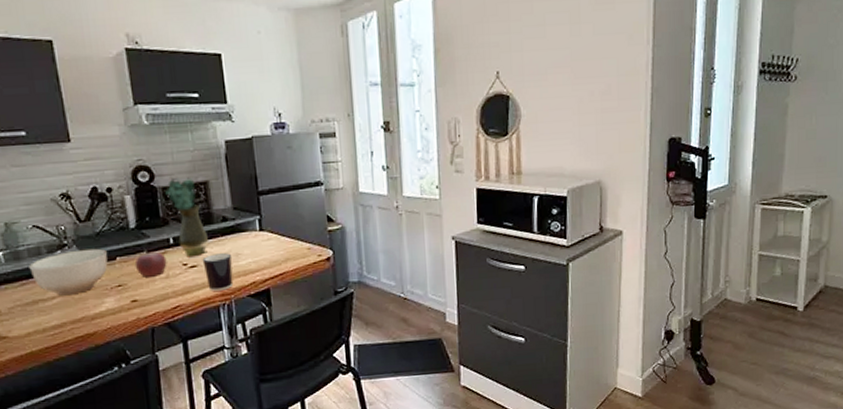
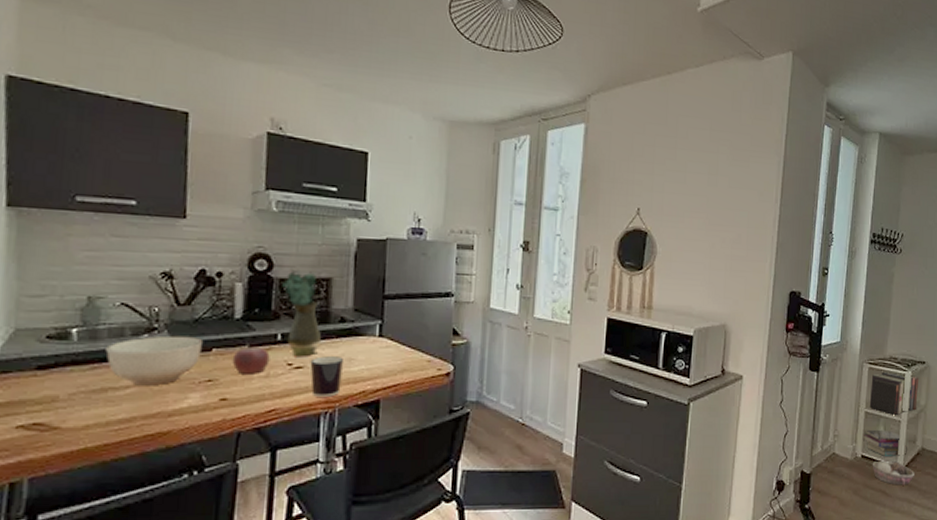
books: none [758,271,808,298] -> present [863,429,907,456]
books: none [763,209,821,255] -> present [869,371,919,415]
decorative basket: none [768,302,816,325] -> present [872,461,914,485]

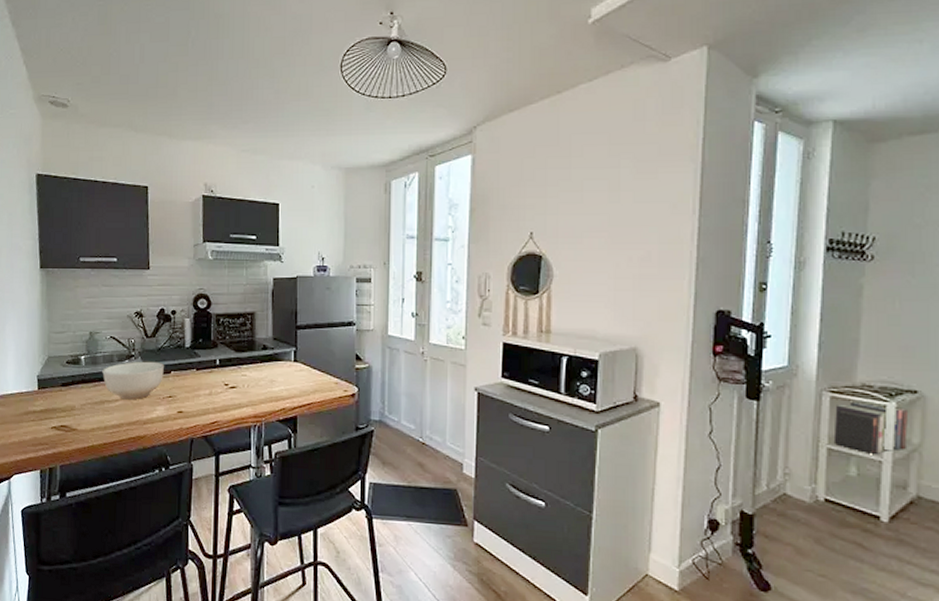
fruit: present [232,343,270,374] -> none [185,367,212,392]
vase: present [282,269,321,356] -> none [218,306,248,378]
mug: present [310,356,345,398] -> none [241,378,268,414]
books: present [863,429,907,456] -> none [826,469,894,504]
decorative basket: present [872,461,914,485] -> none [841,507,907,539]

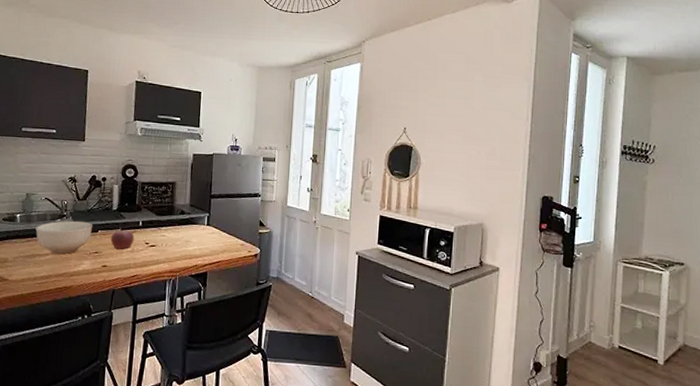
fruit: none [185,367,212,392] -> present [110,227,134,249]
books: present [833,401,909,454] -> none [625,270,678,311]

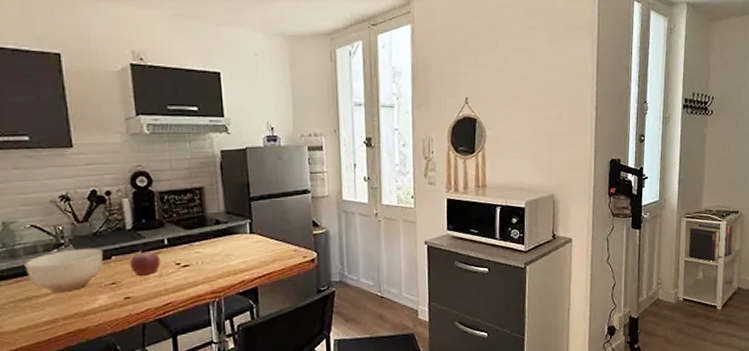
books: none [625,270,678,311] -> present [688,222,734,261]

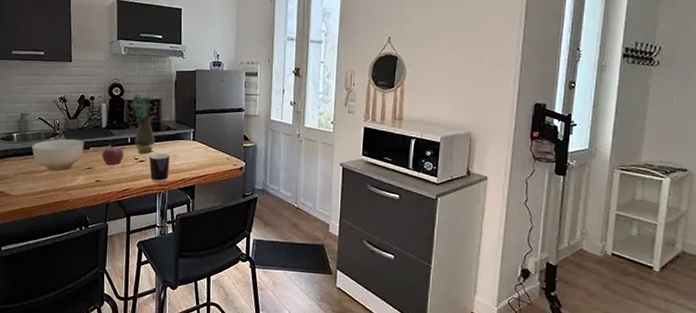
vase: none [162,183,201,256] -> present [130,94,155,153]
mug: none [195,253,224,290] -> present [149,154,171,183]
books: present [688,222,734,261] -> none [621,177,680,219]

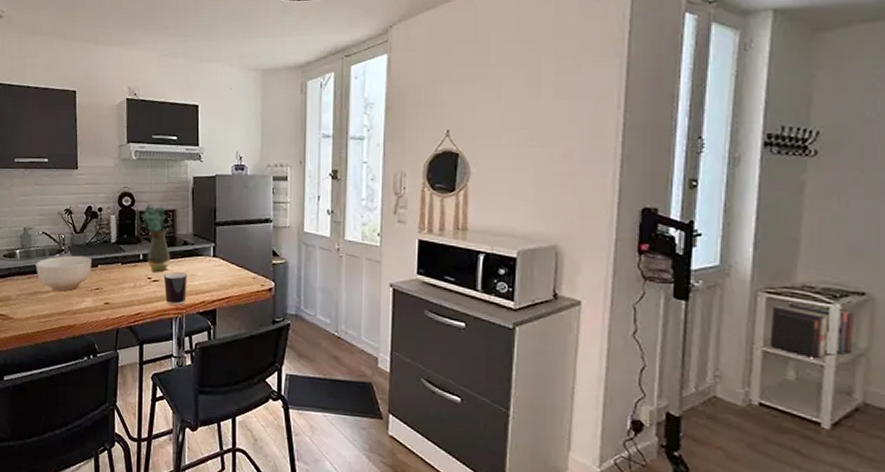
fruit: present [101,144,124,165] -> none [111,261,136,285]
books: none [621,177,680,219] -> present [769,303,855,358]

